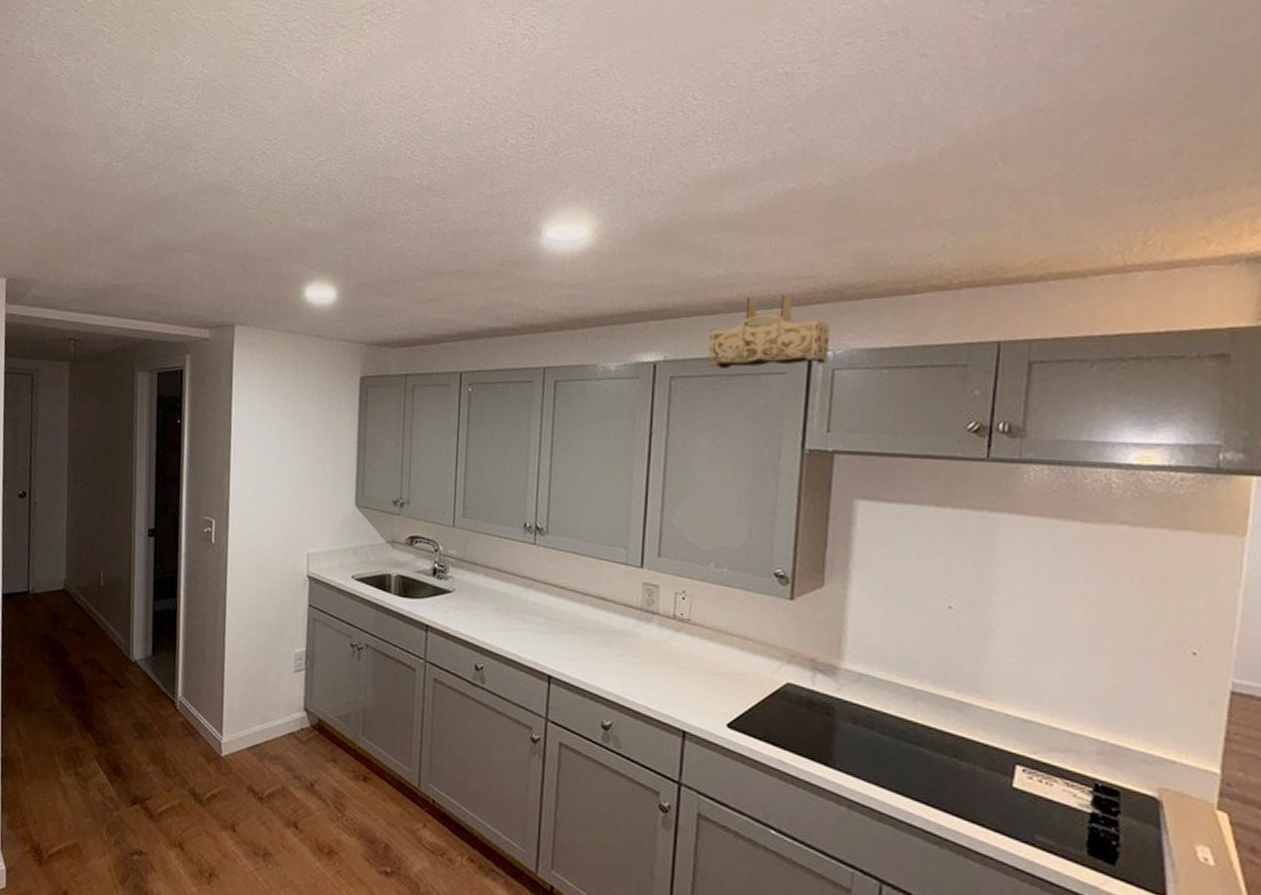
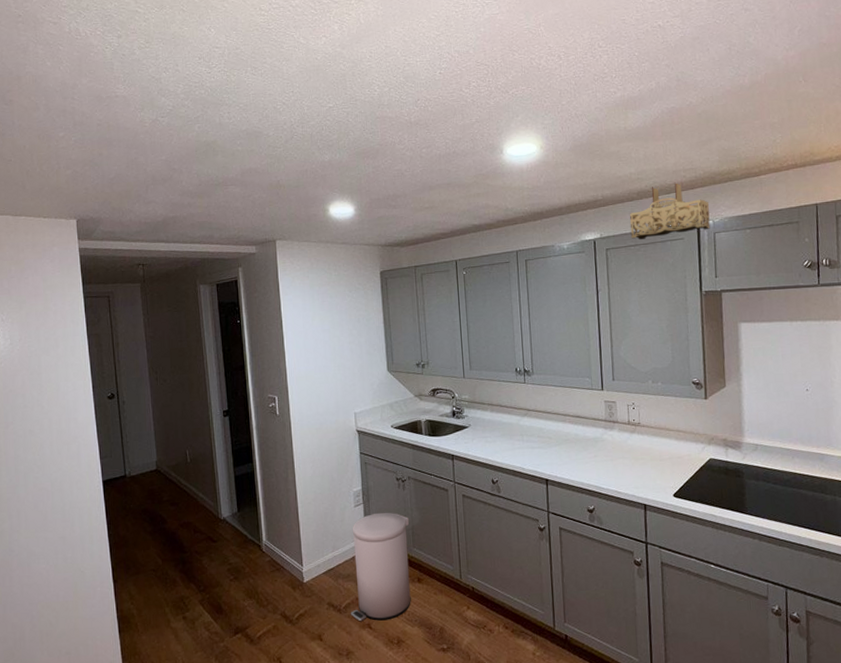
pedal bin: none [273,684,360,822] -> present [350,512,411,622]

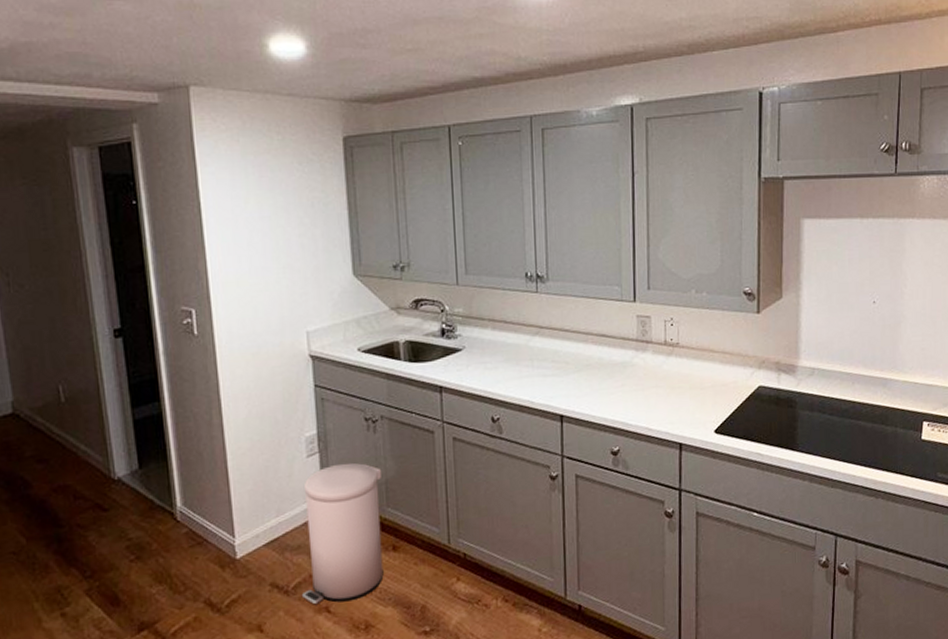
decorative basket: present [629,182,710,240] -> none [677,33,775,108]

